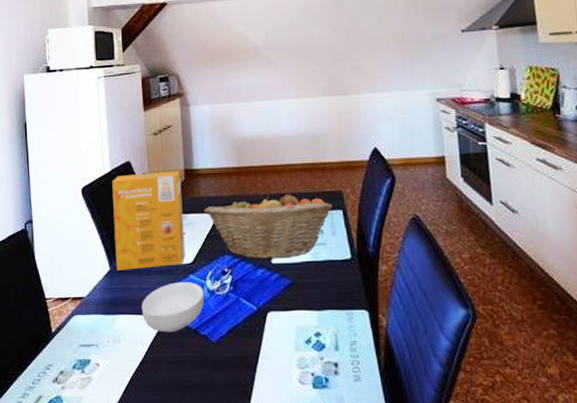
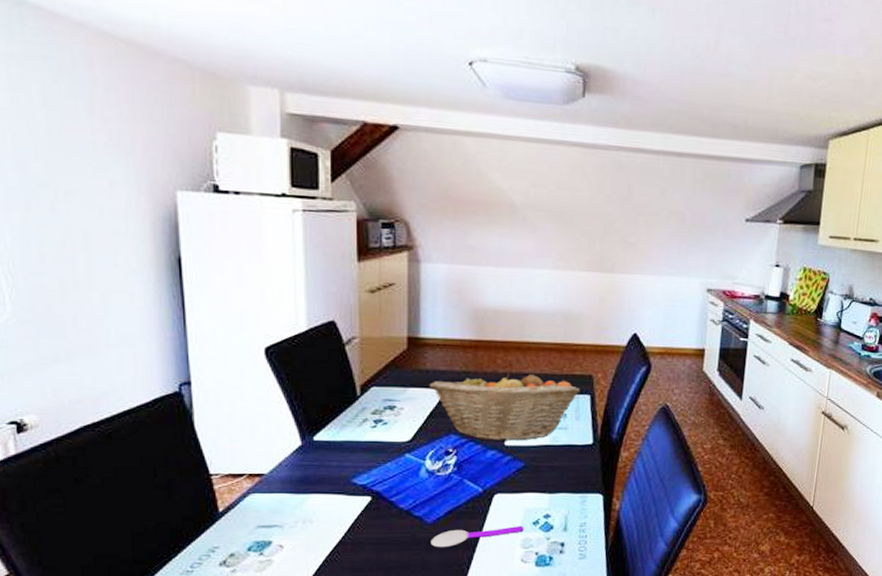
box: present [112,170,185,271] -> none [309,336,402,446]
cereal bowl: present [141,281,205,332] -> none [341,460,422,513]
spoon: none [216,344,298,367] -> present [430,525,524,548]

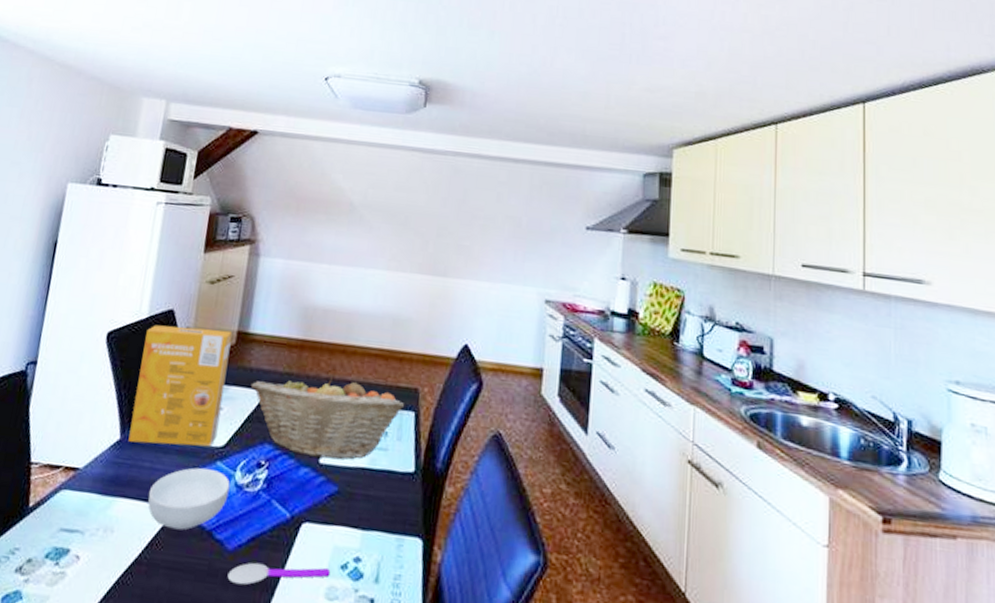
box: none [309,336,402,446] -> present [128,325,233,447]
cereal bowl: none [341,460,422,513] -> present [148,467,230,531]

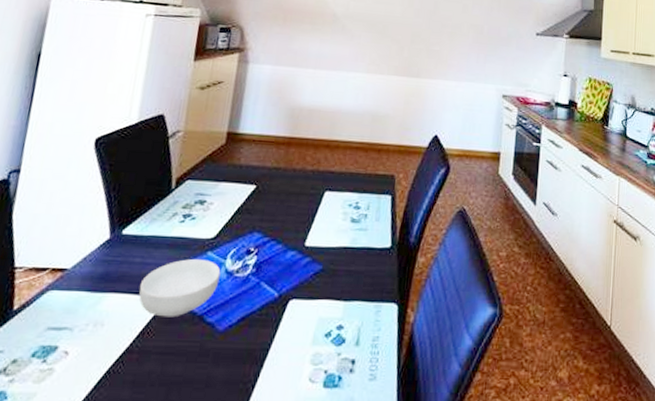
box: present [128,325,233,447] -> none [118,129,223,241]
spoon: present [227,562,331,585] -> none [218,337,316,361]
fruit basket: present [250,375,404,460] -> none [240,167,382,242]

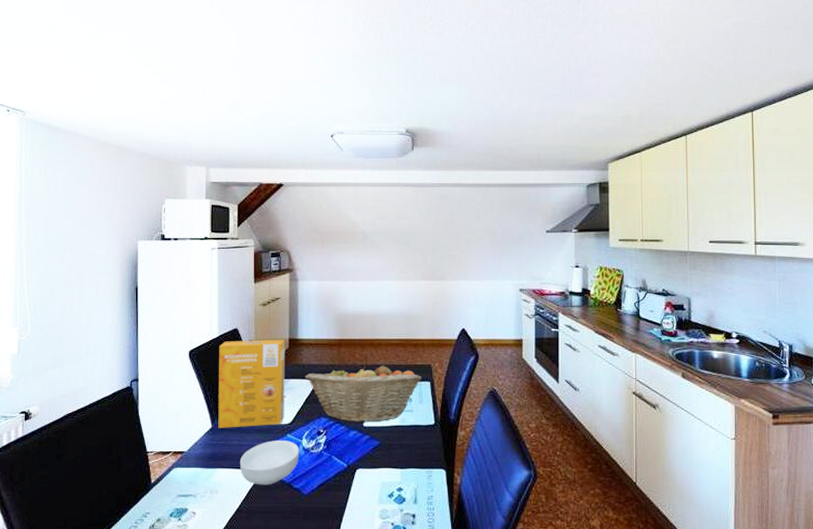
box: none [118,129,223,241] -> present [218,339,285,428]
fruit basket: none [240,167,382,242] -> present [304,362,421,423]

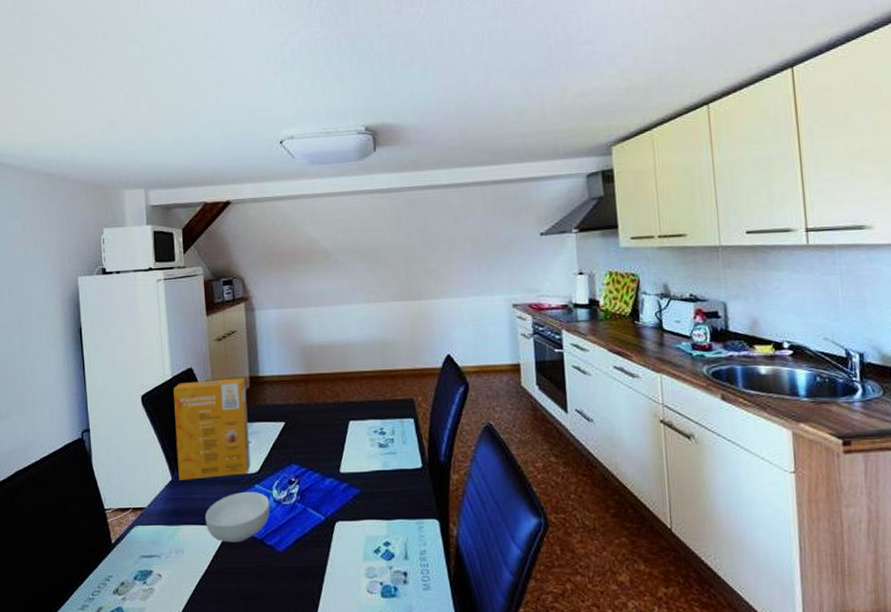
fruit basket: present [304,362,421,423] -> none [270,400,403,470]

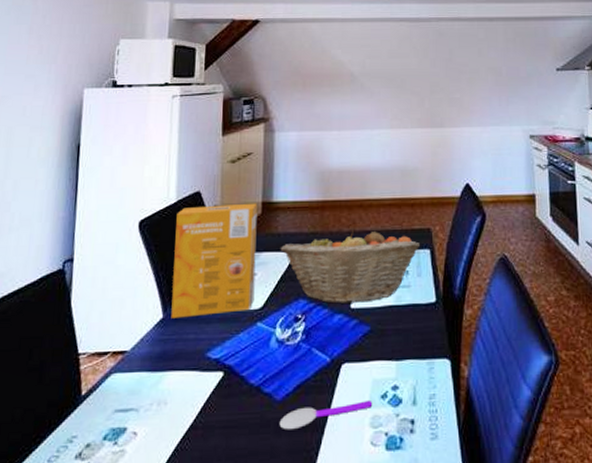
cereal bowl: present [204,491,271,543] -> none [196,330,272,391]
fruit basket: none [270,400,403,470] -> present [280,228,420,305]
spoon: none [283,553,367,577] -> present [279,399,373,430]

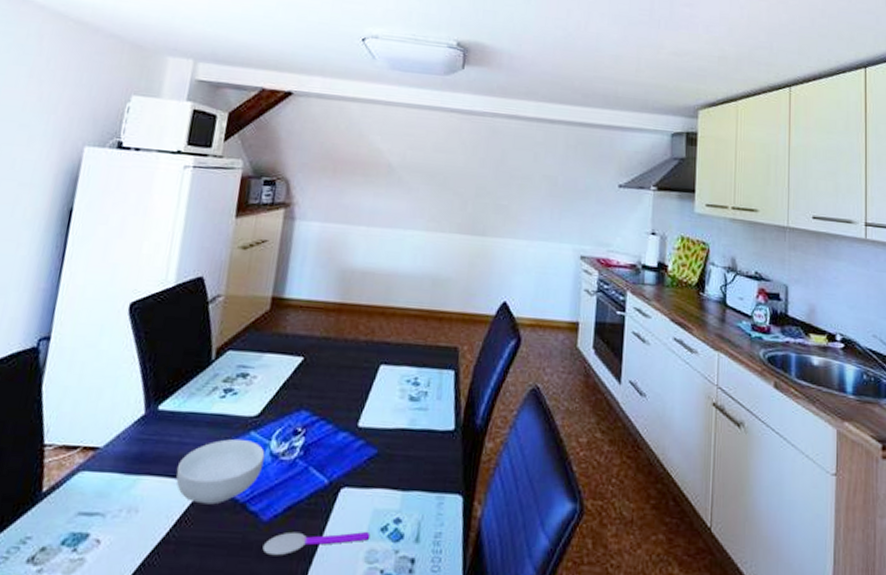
box: present [171,203,258,318] -> none [154,293,267,417]
cereal bowl: none [196,330,272,391] -> present [176,438,265,505]
fruit basket: present [280,228,420,305] -> none [286,338,444,422]

